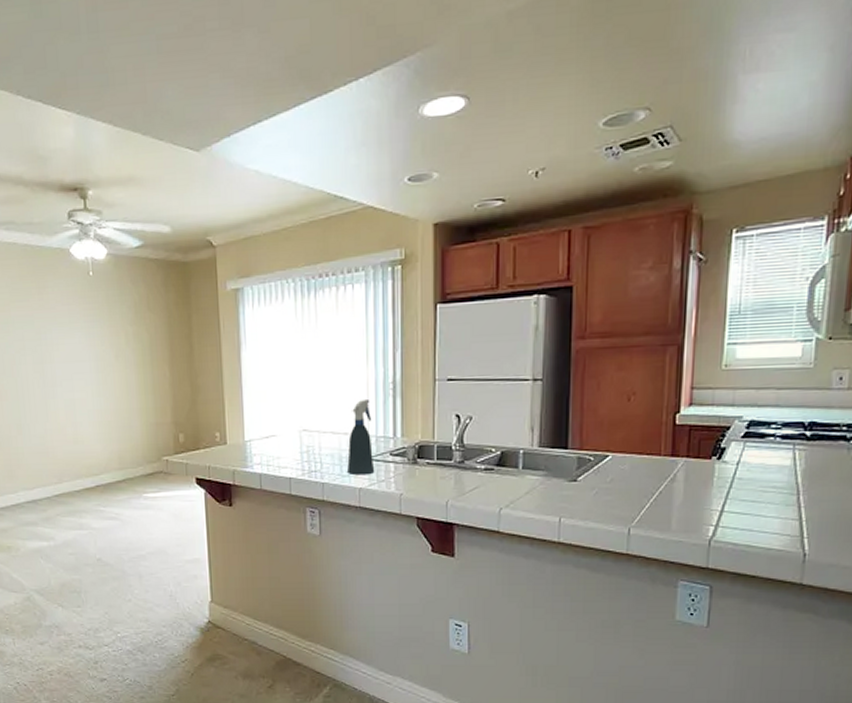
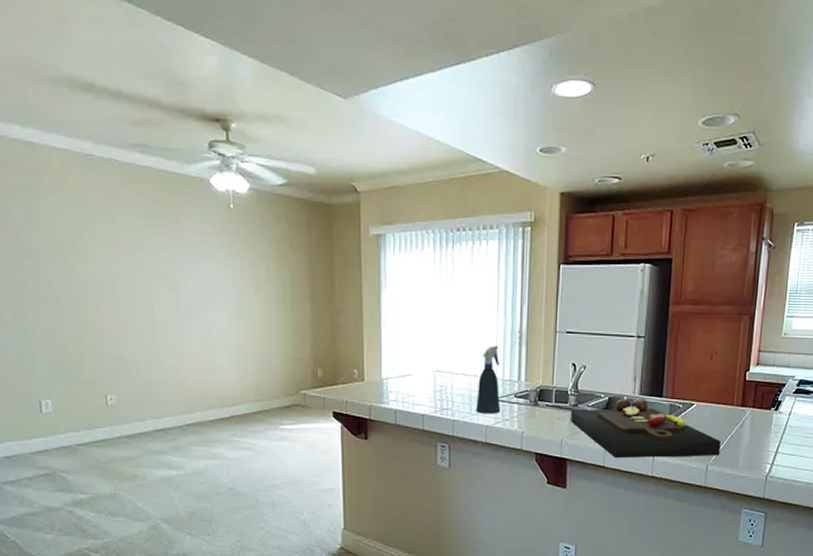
cutting board: none [455,451,646,522] -> present [570,398,721,459]

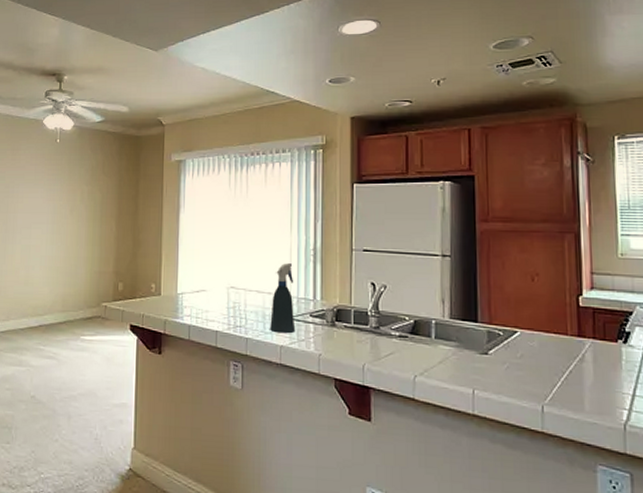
cutting board: present [570,398,721,459] -> none [371,321,558,395]

